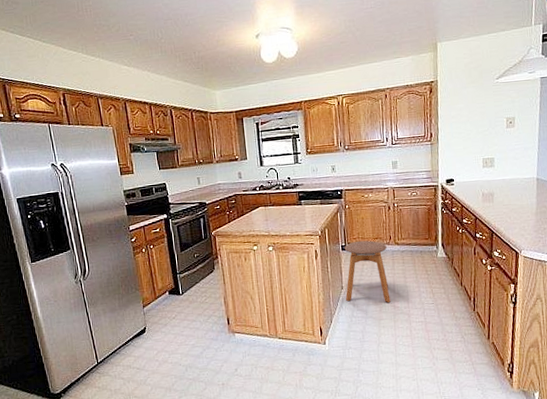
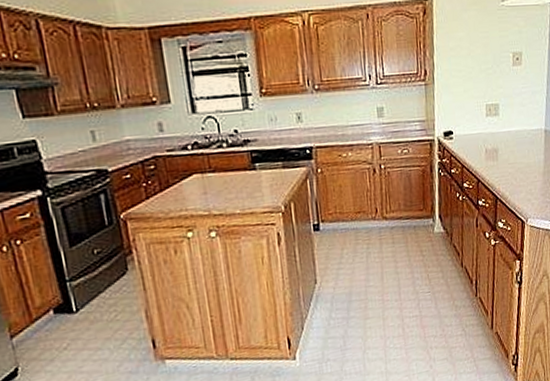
stool: present [344,240,391,302] -> none [317,216,378,299]

